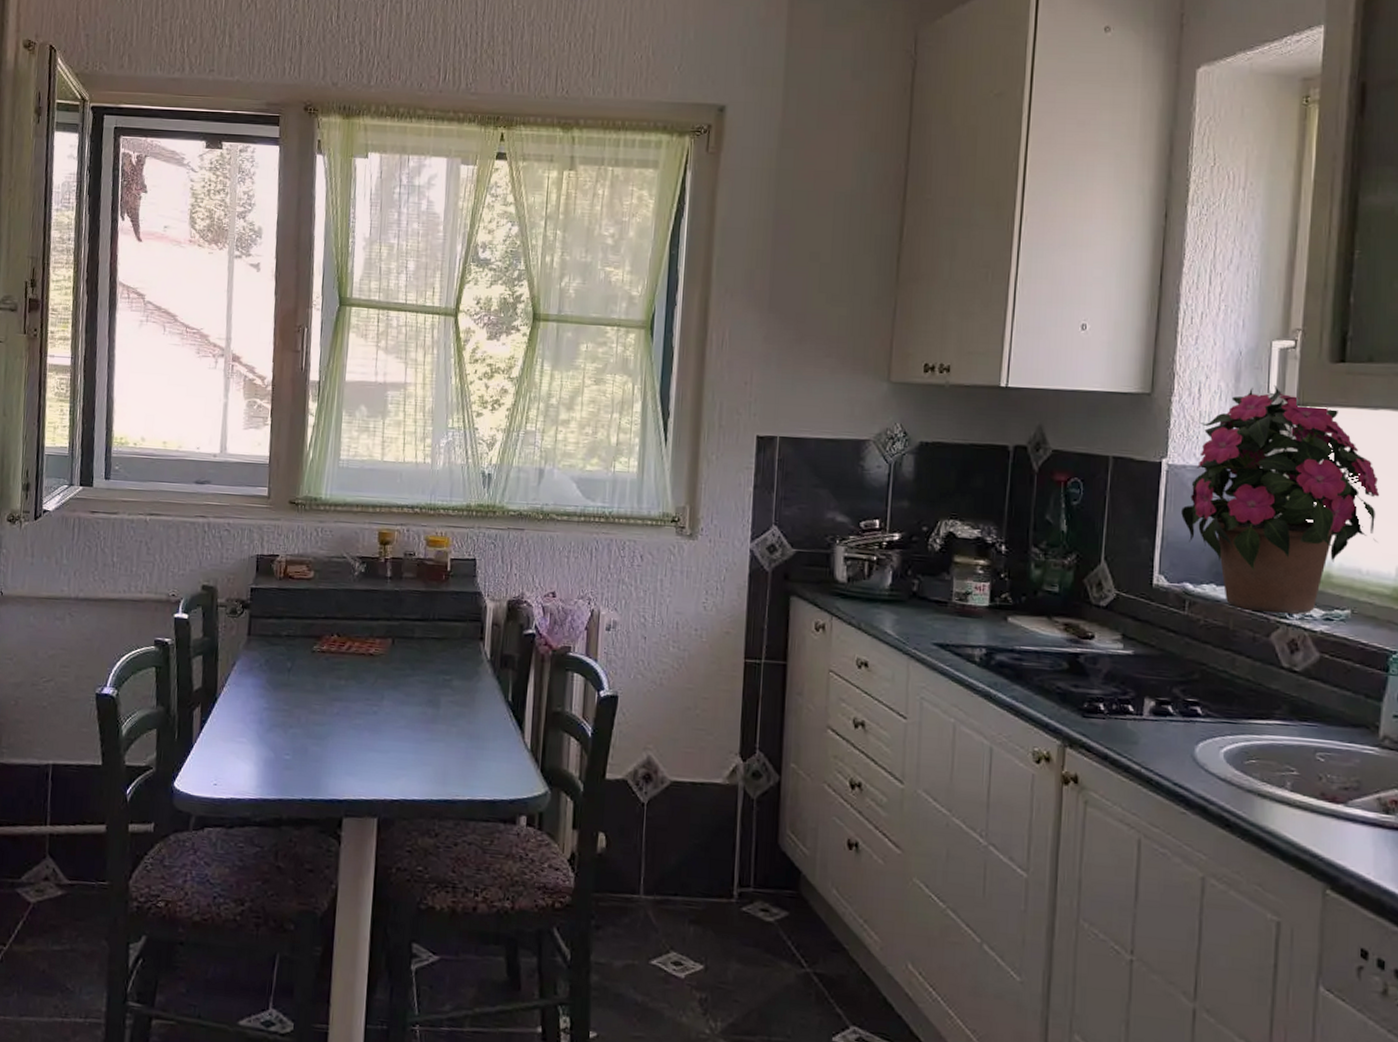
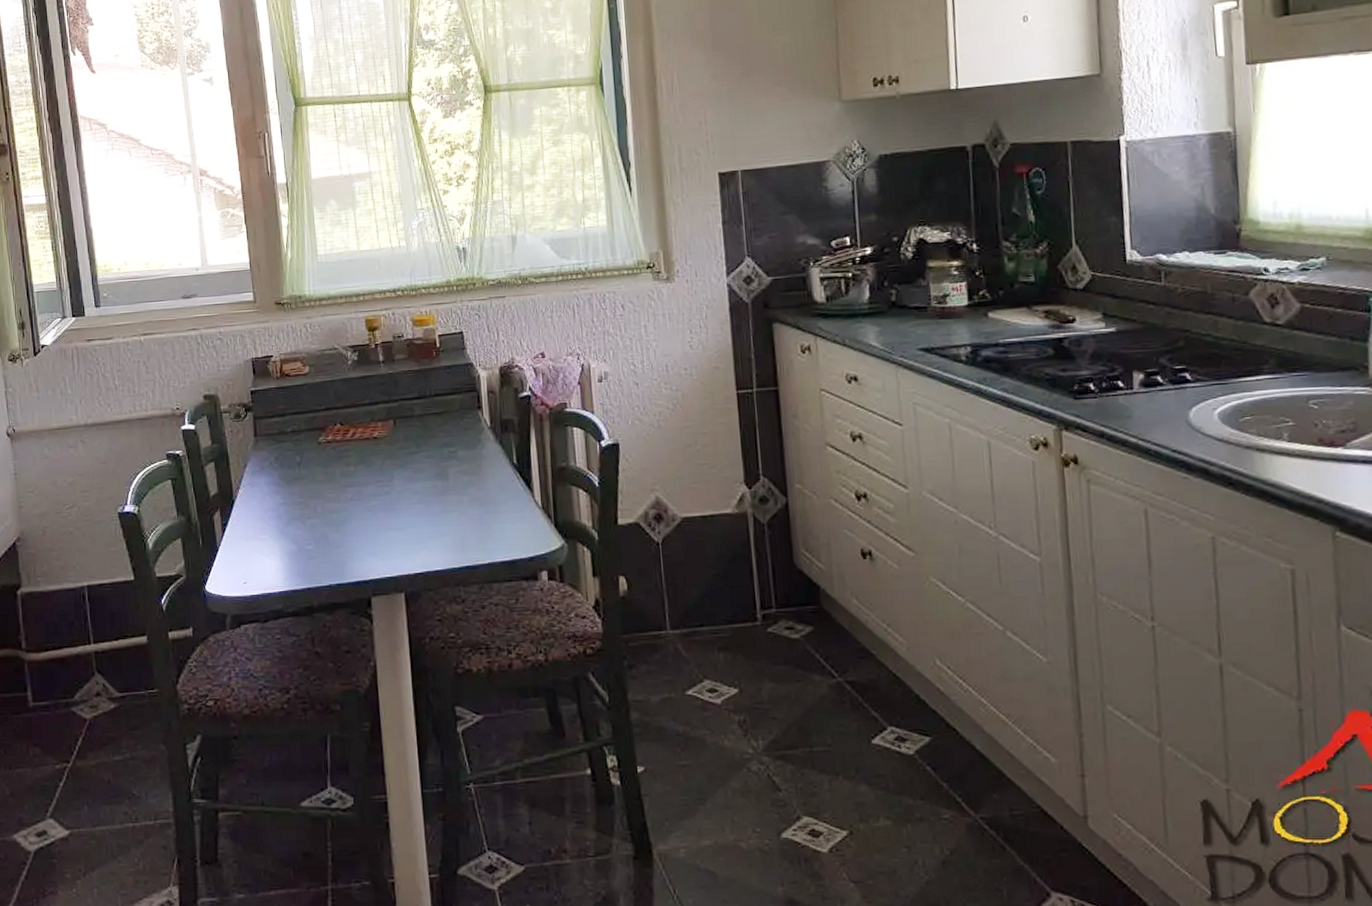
potted flower: present [1181,385,1380,615] -> none [1145,48,1344,272]

